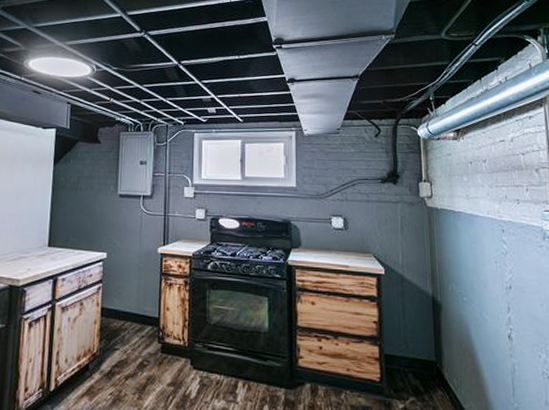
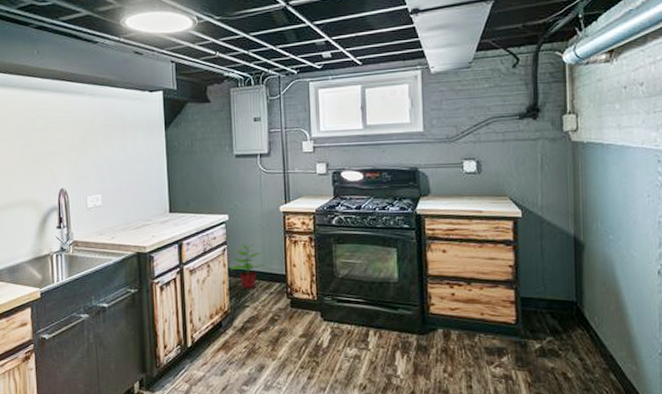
potted plant: none [102,283,138,330] -> present [229,243,264,289]

